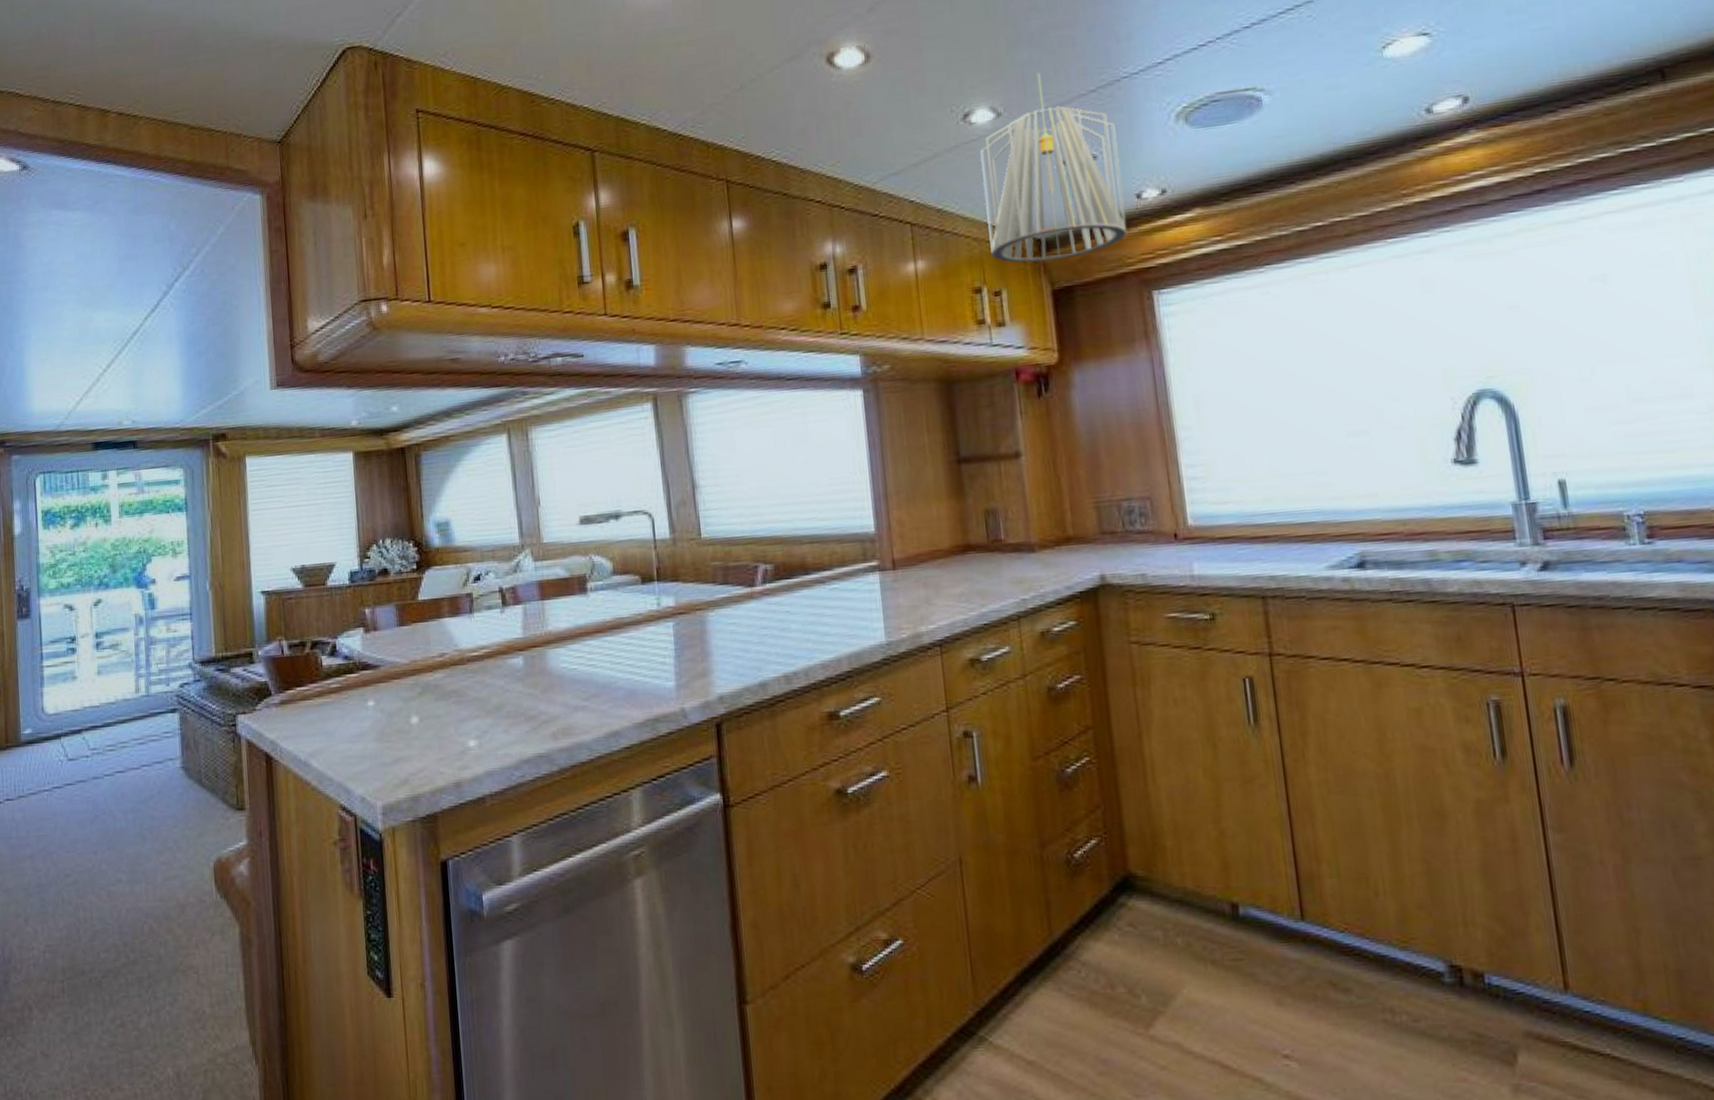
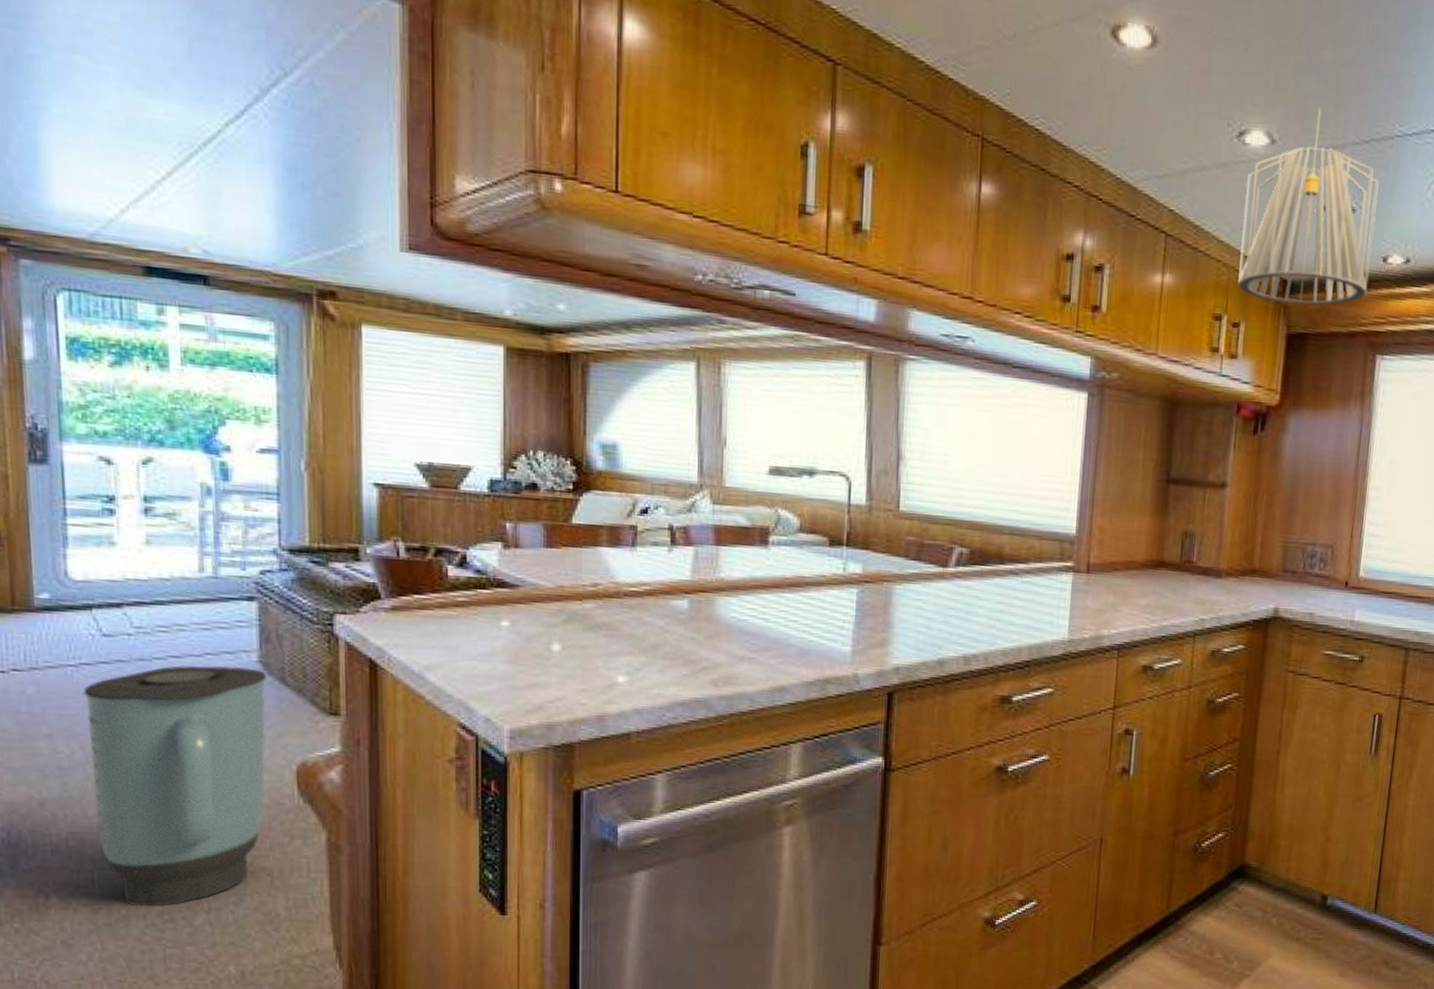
trash can: none [55,774,190,1013] -> present [83,665,267,907]

